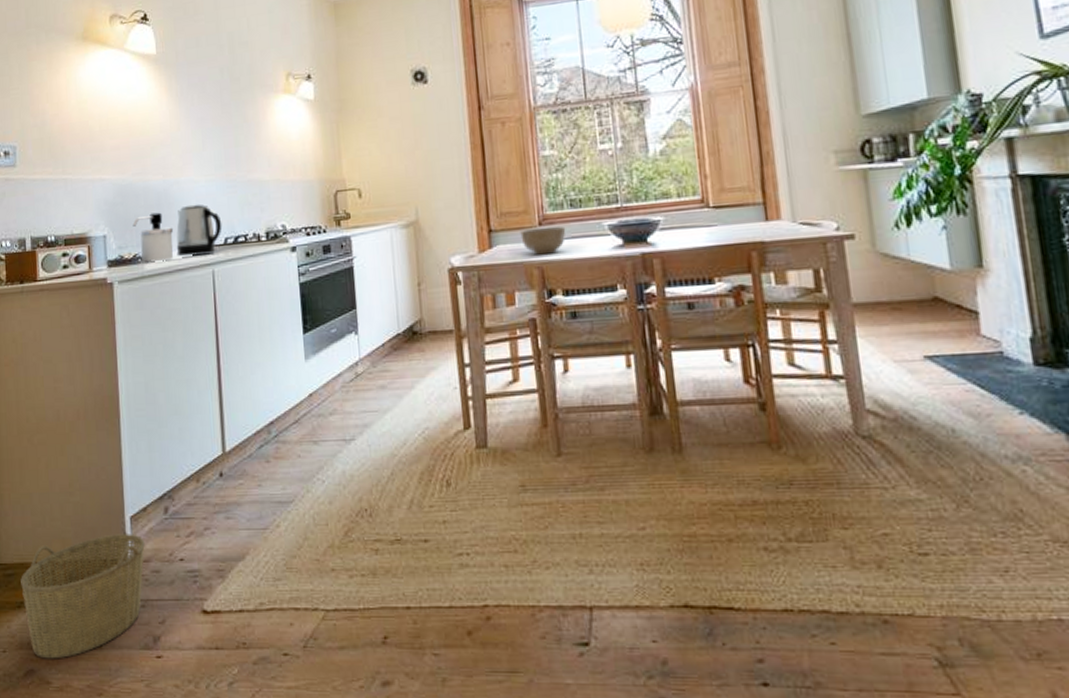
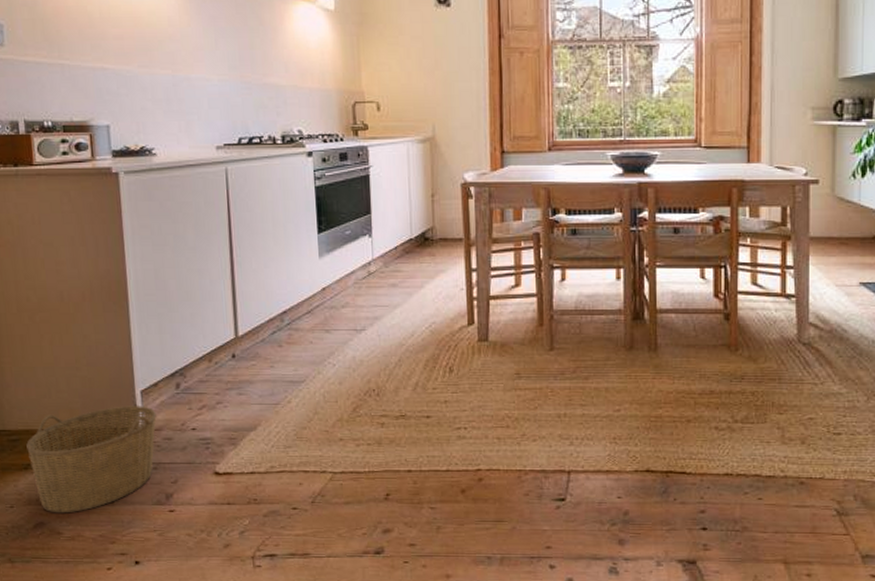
soap dispenser: present [132,212,174,262] -> none [139,107,184,156]
kettle: present [176,204,222,257] -> none [187,102,236,153]
bowl: present [520,226,566,255] -> none [531,152,573,177]

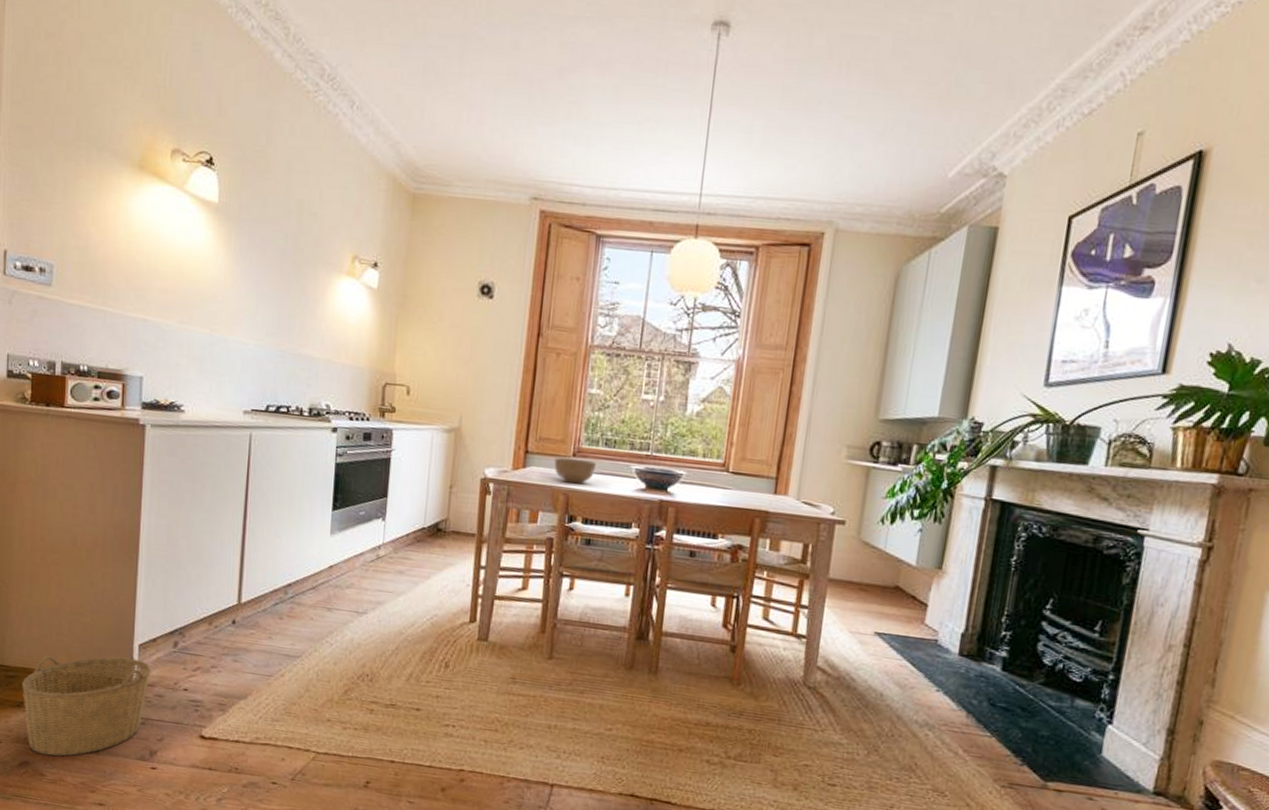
bowl: none [531,152,573,177] -> present [554,457,597,485]

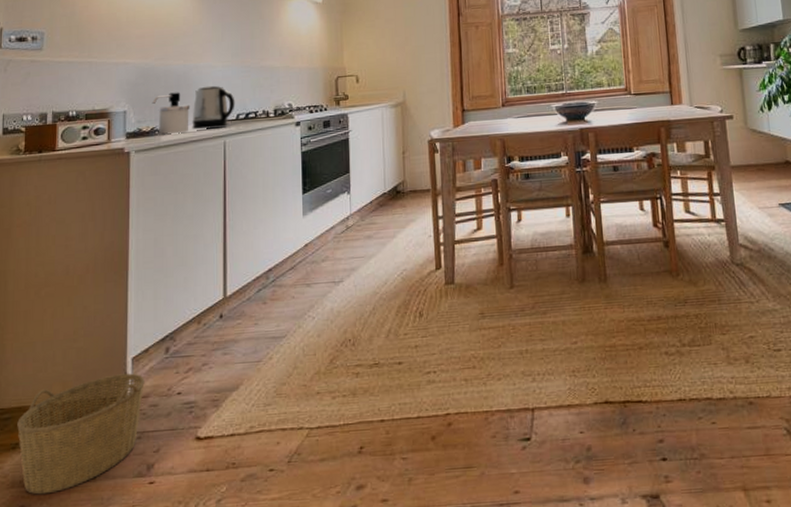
soap dispenser: none [172,365,215,415] -> present [152,92,191,135]
kettle: none [215,364,266,418] -> present [192,85,235,130]
bowl: present [554,457,597,485] -> none [487,107,523,130]

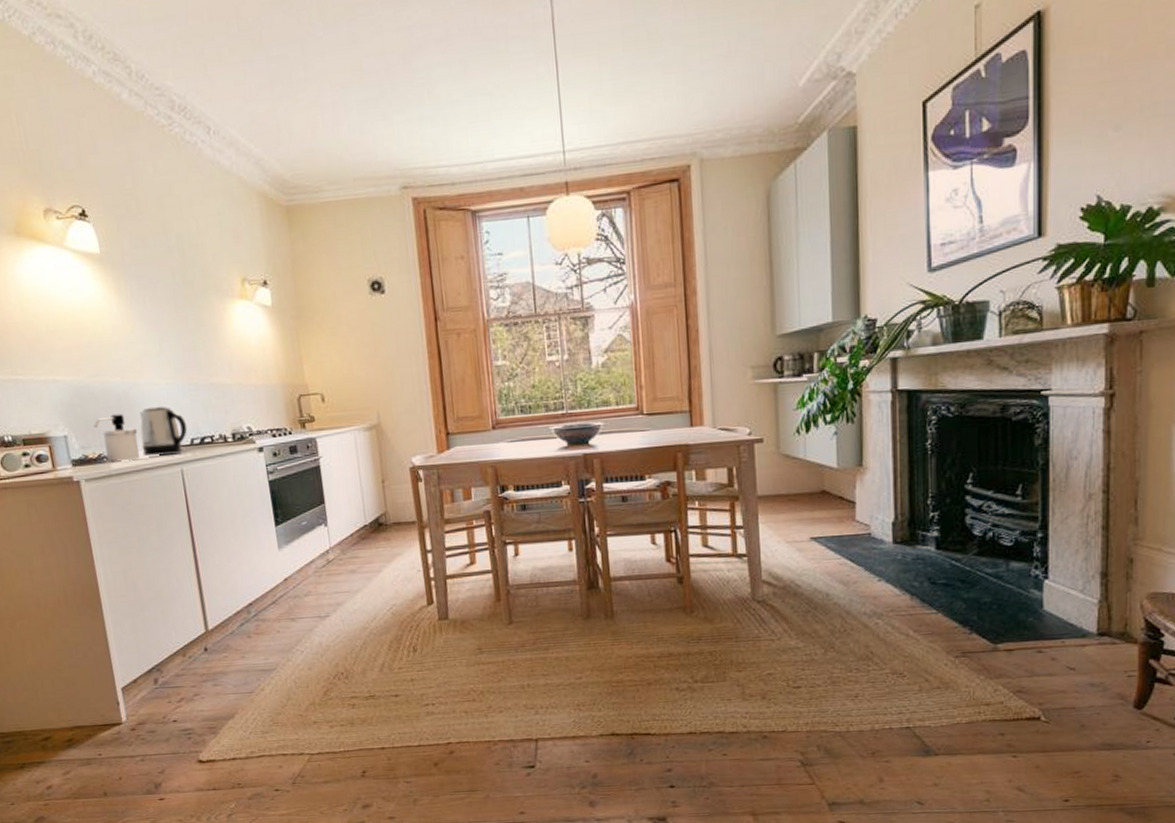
basket: present [17,373,145,495] -> none [20,702,140,808]

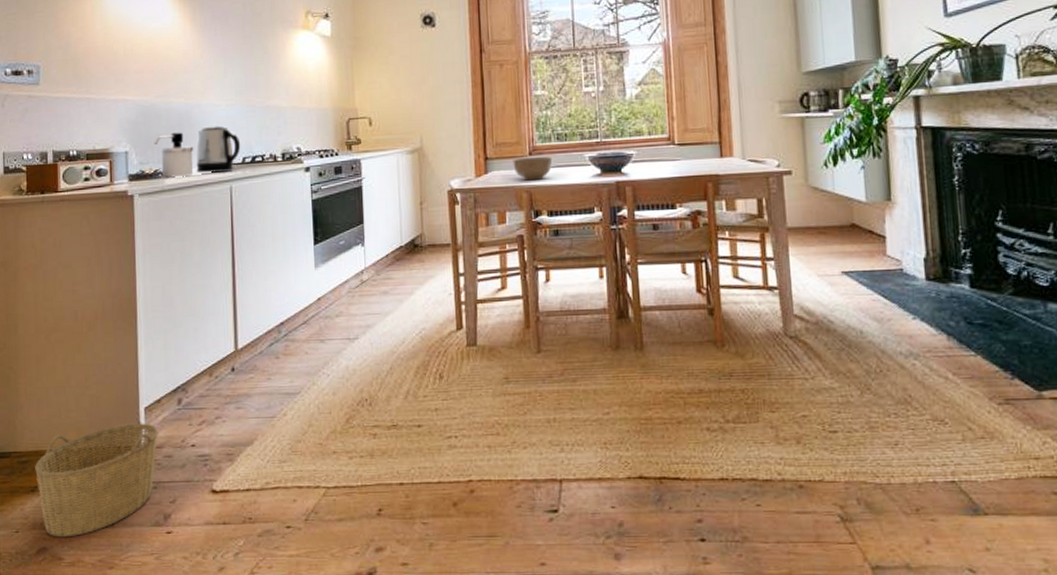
basket: none [20,702,140,808] -> present [35,423,158,538]
bowl: none [475,430,517,456] -> present [512,156,553,181]

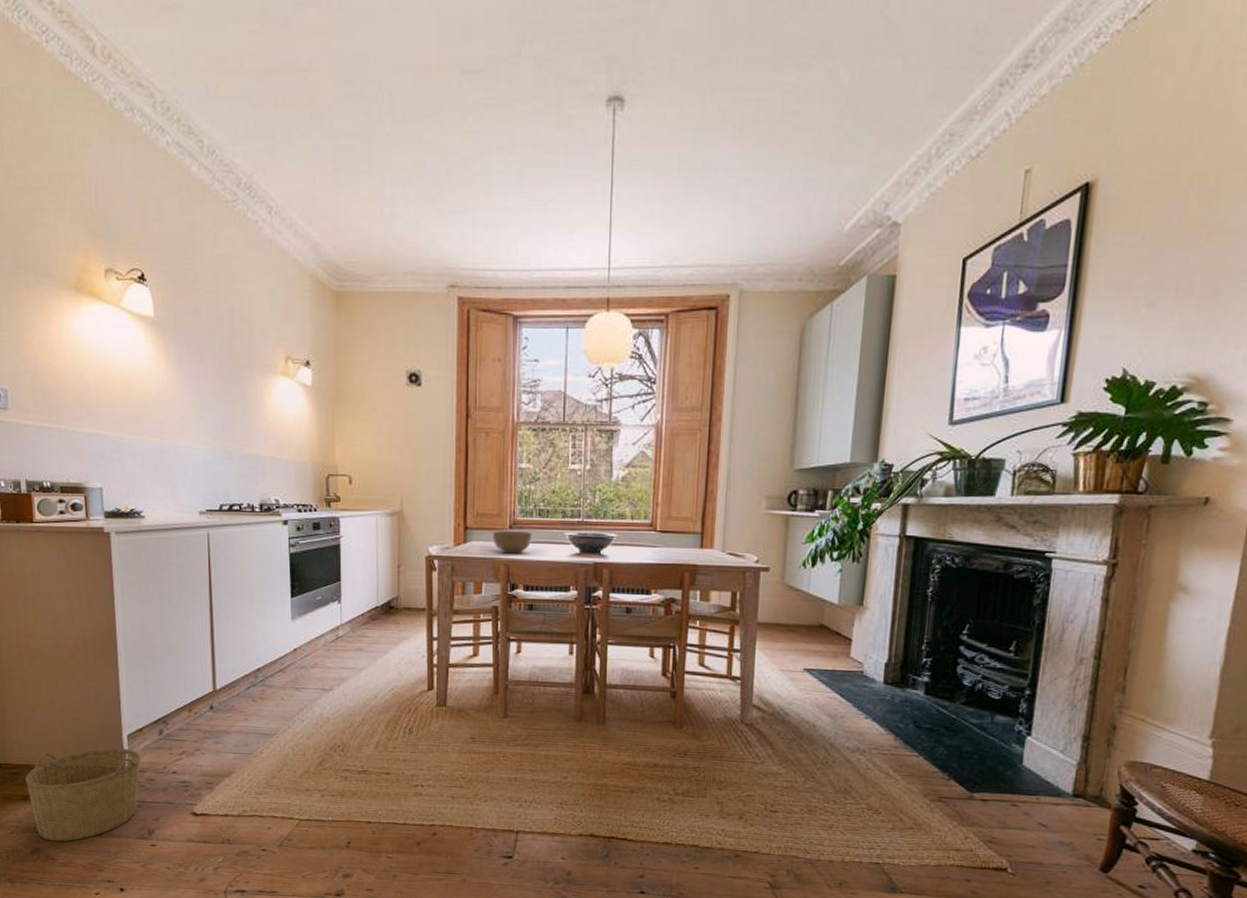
soap dispenser: present [154,132,194,178] -> none [129,473,170,519]
kettle: present [196,125,241,173] -> none [172,469,218,518]

